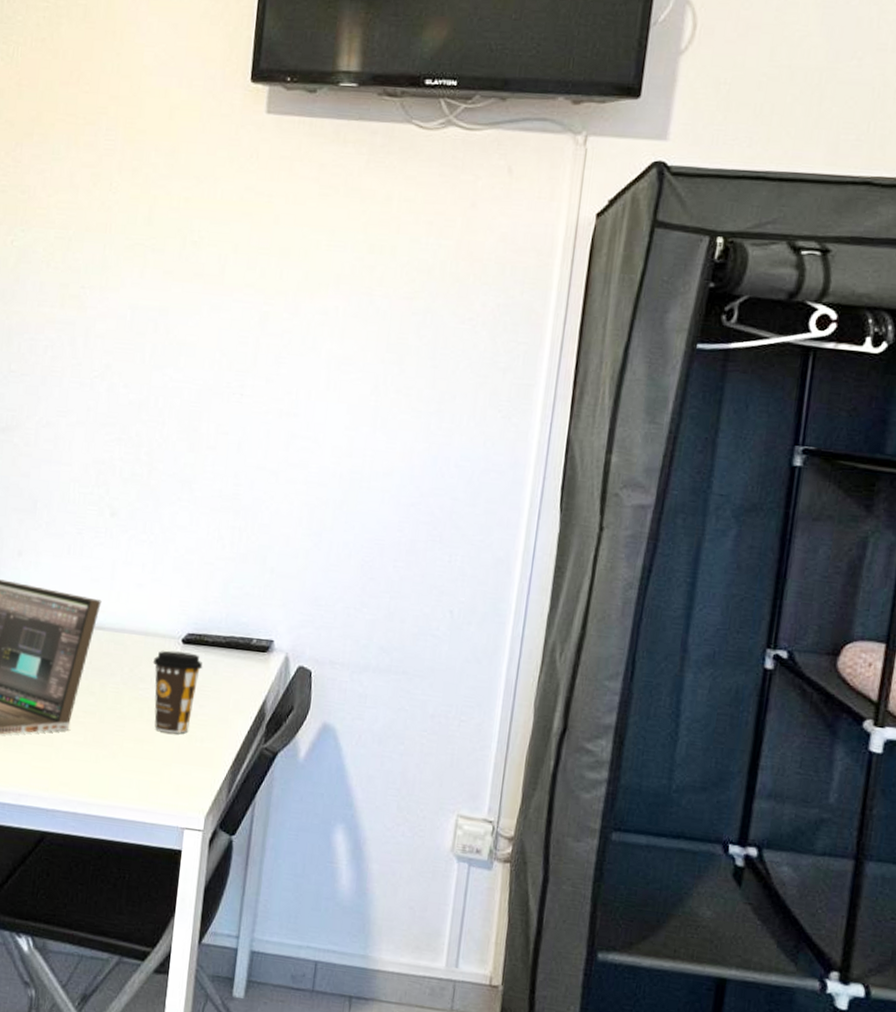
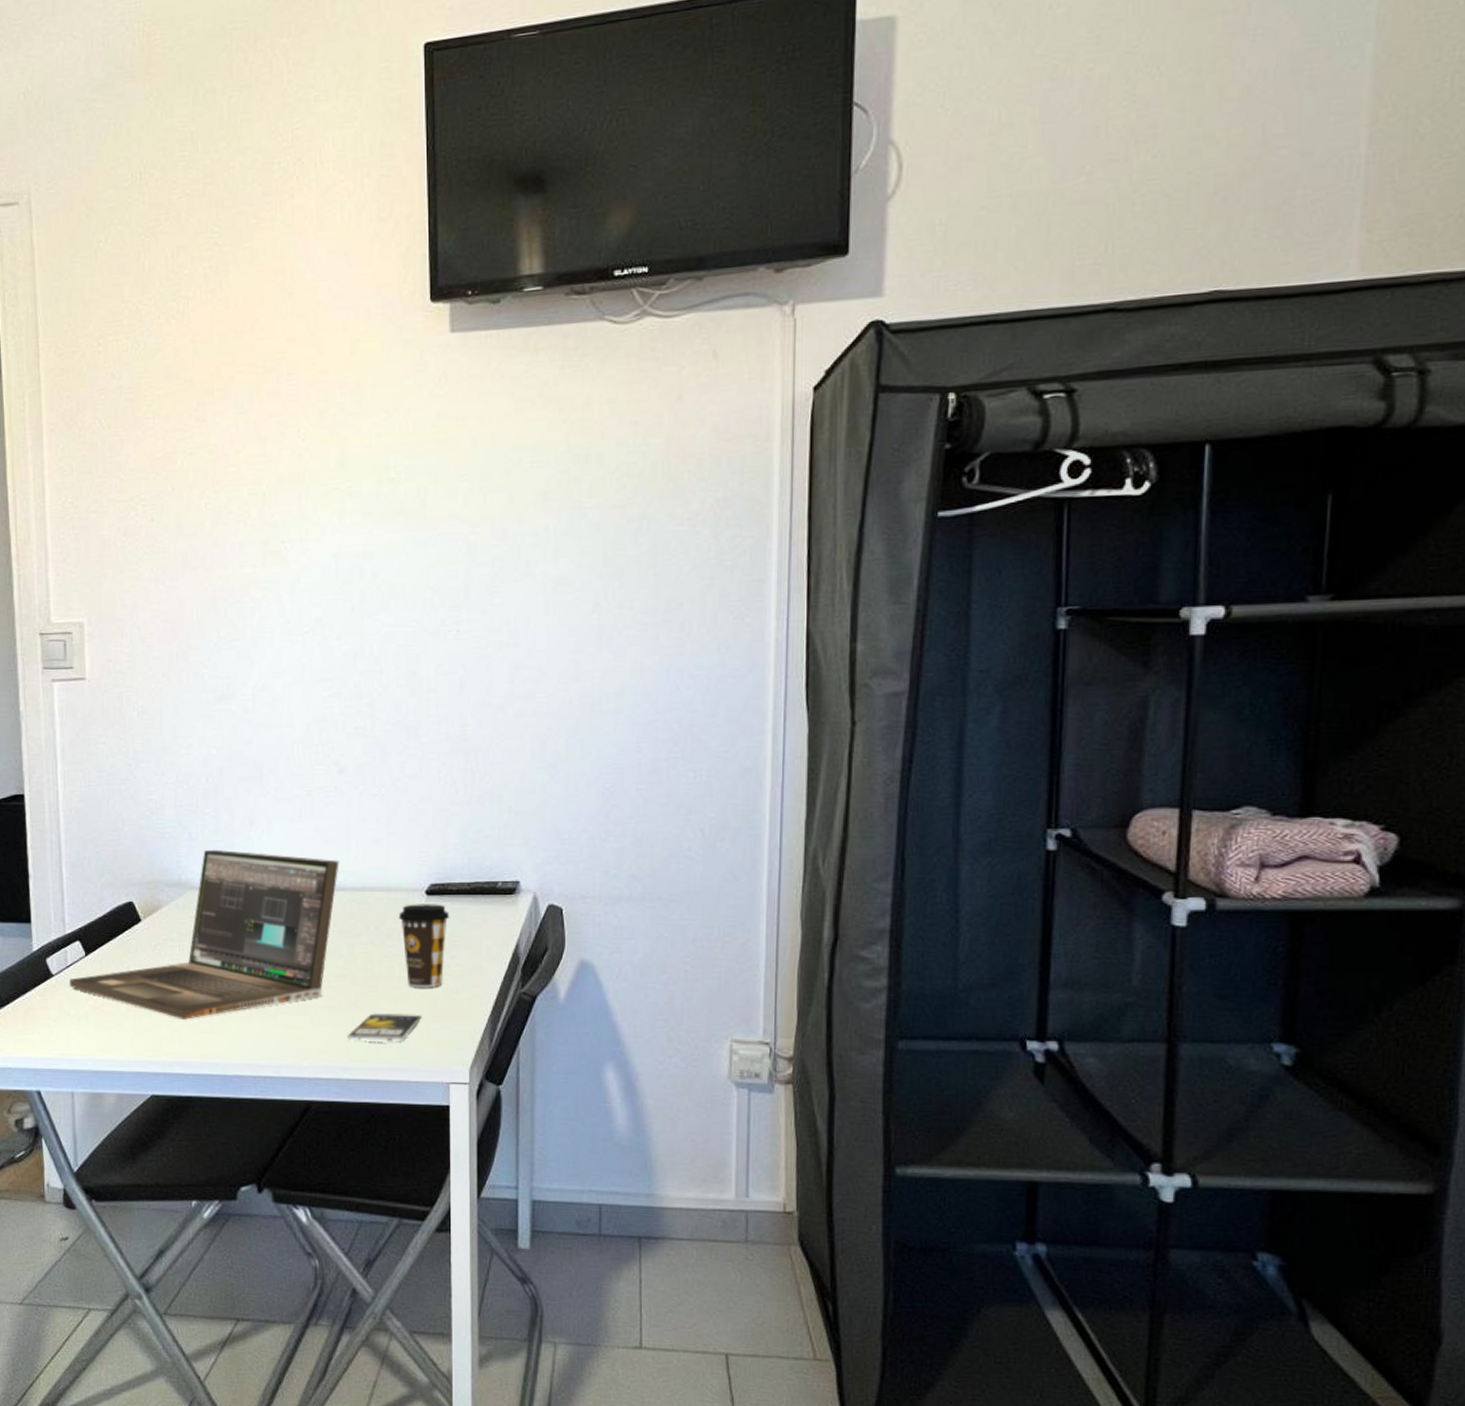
smartphone: none [89,752,165,783] -> present [347,1012,422,1043]

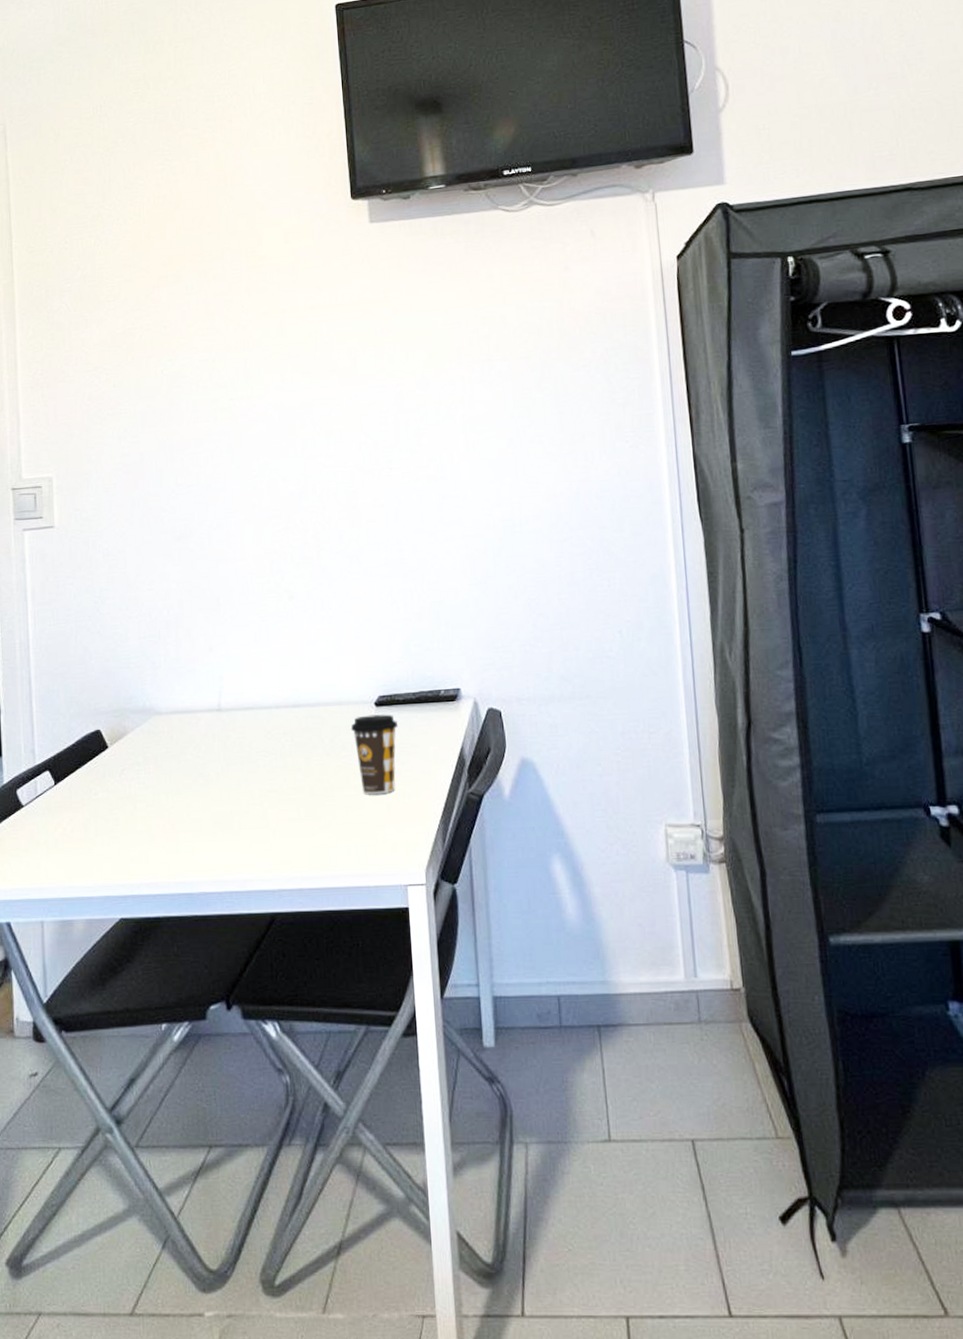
laptop: present [70,849,339,1019] -> none [39,675,294,841]
smartphone: present [347,1012,422,1043] -> none [307,820,378,851]

